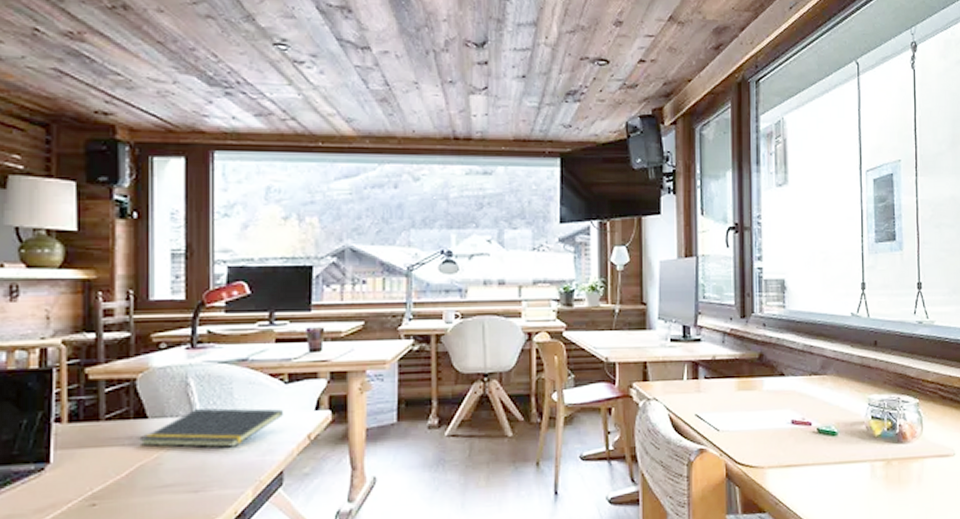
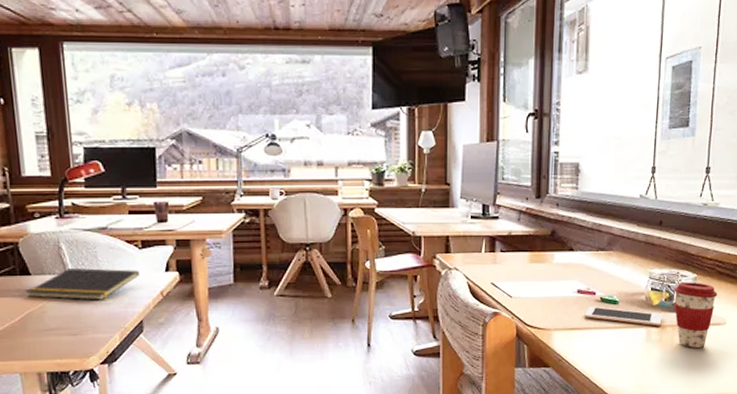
cell phone: none [801,439,886,460] -> present [584,306,662,326]
coffee cup: none [896,408,943,484] -> present [674,282,718,348]

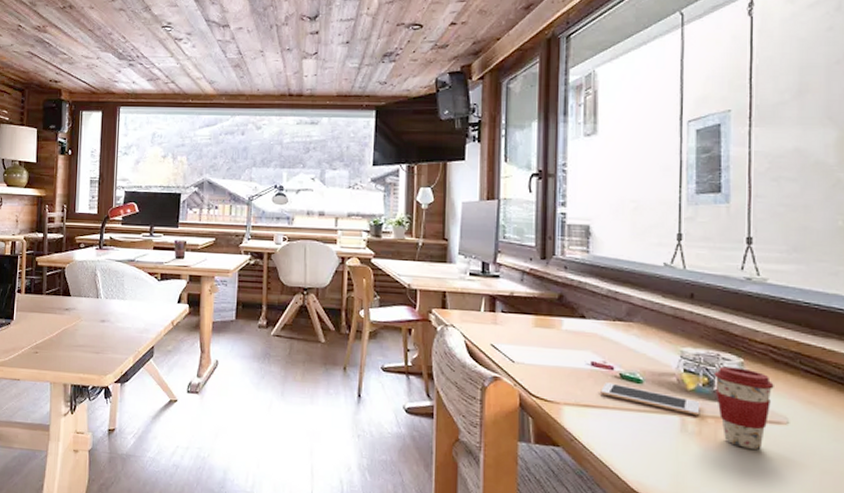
notepad: present [26,268,141,300] -> none [65,293,157,324]

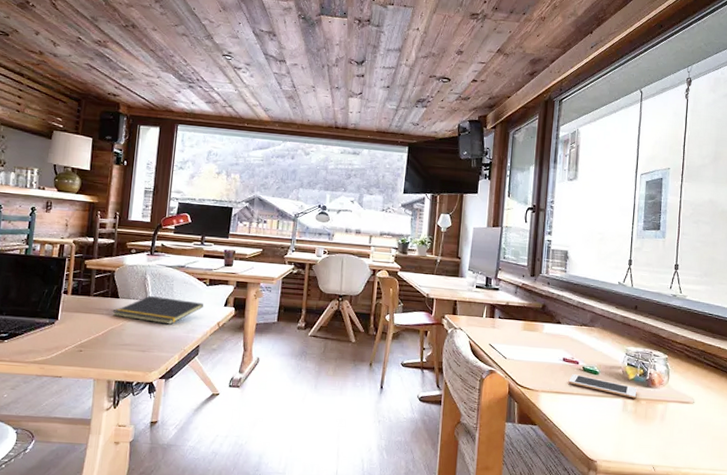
notepad: none [65,293,157,324] -> present [112,296,204,325]
coffee cup: present [714,366,774,449] -> none [647,361,686,423]

